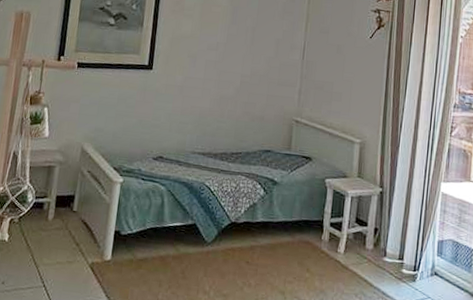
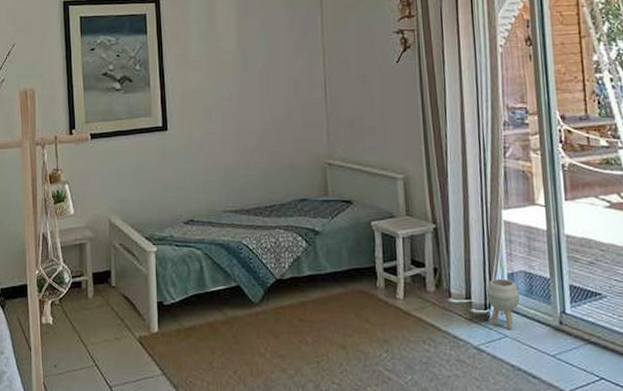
planter: none [417,243,446,292] -> present [486,278,520,330]

